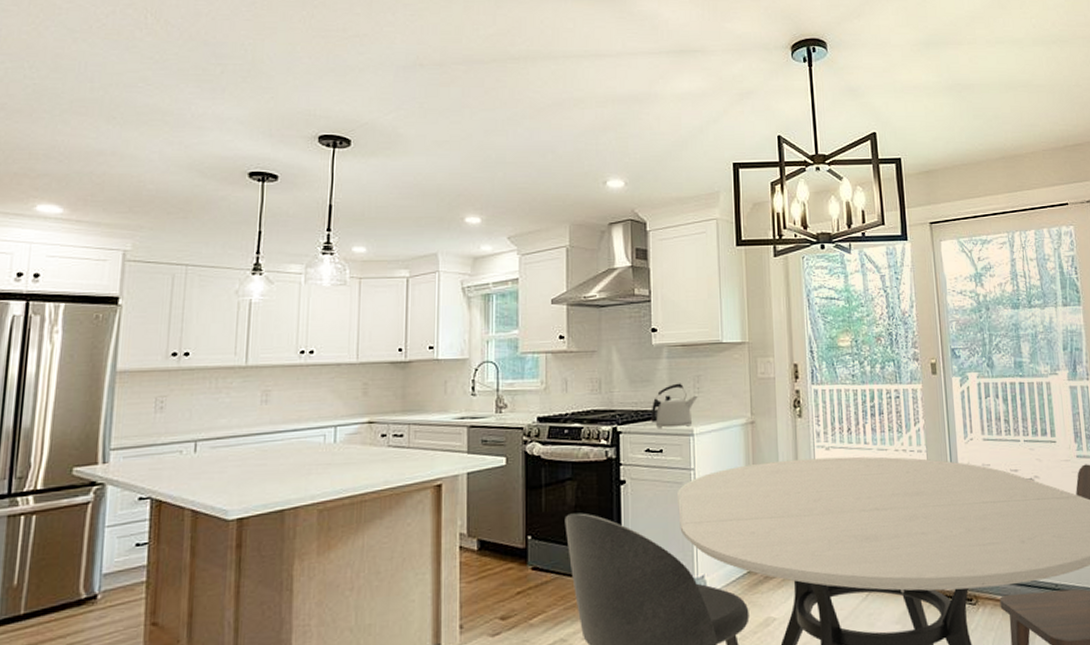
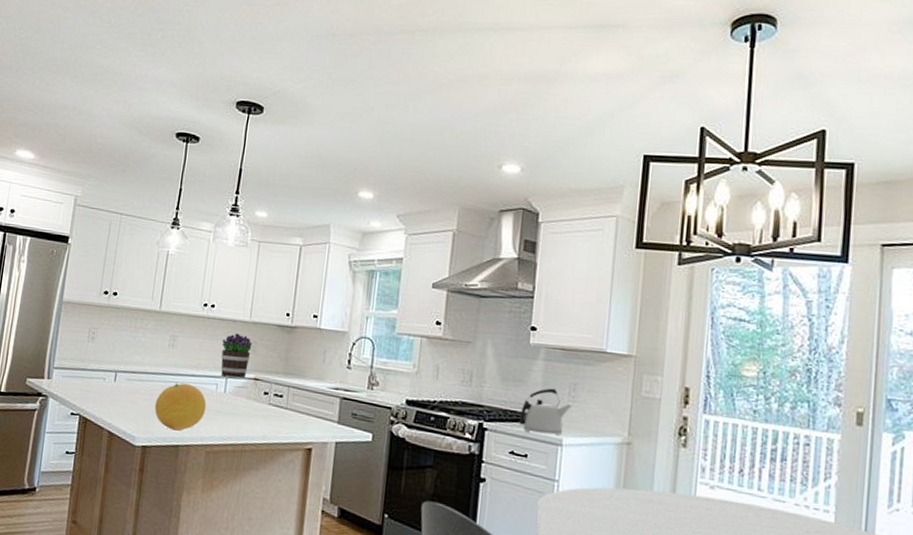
fruit: none [249,440,314,494] -> present [154,383,207,431]
bouquet: none [326,377,362,425] -> present [221,333,252,379]

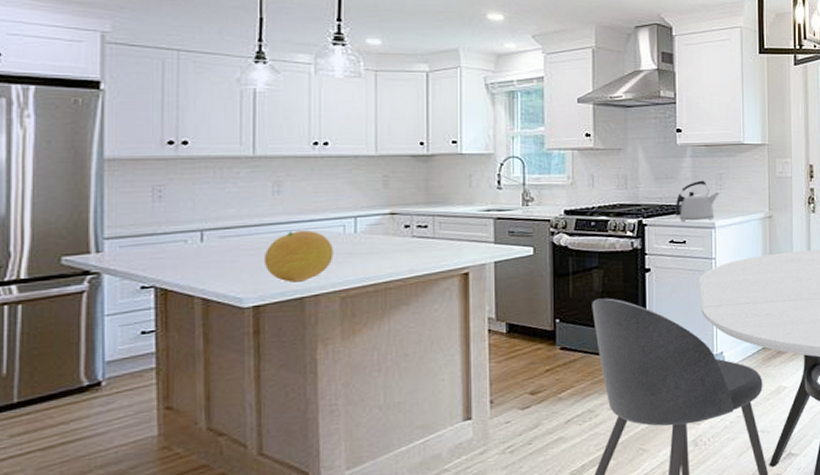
bouquet: present [221,333,252,379] -> none [344,169,382,216]

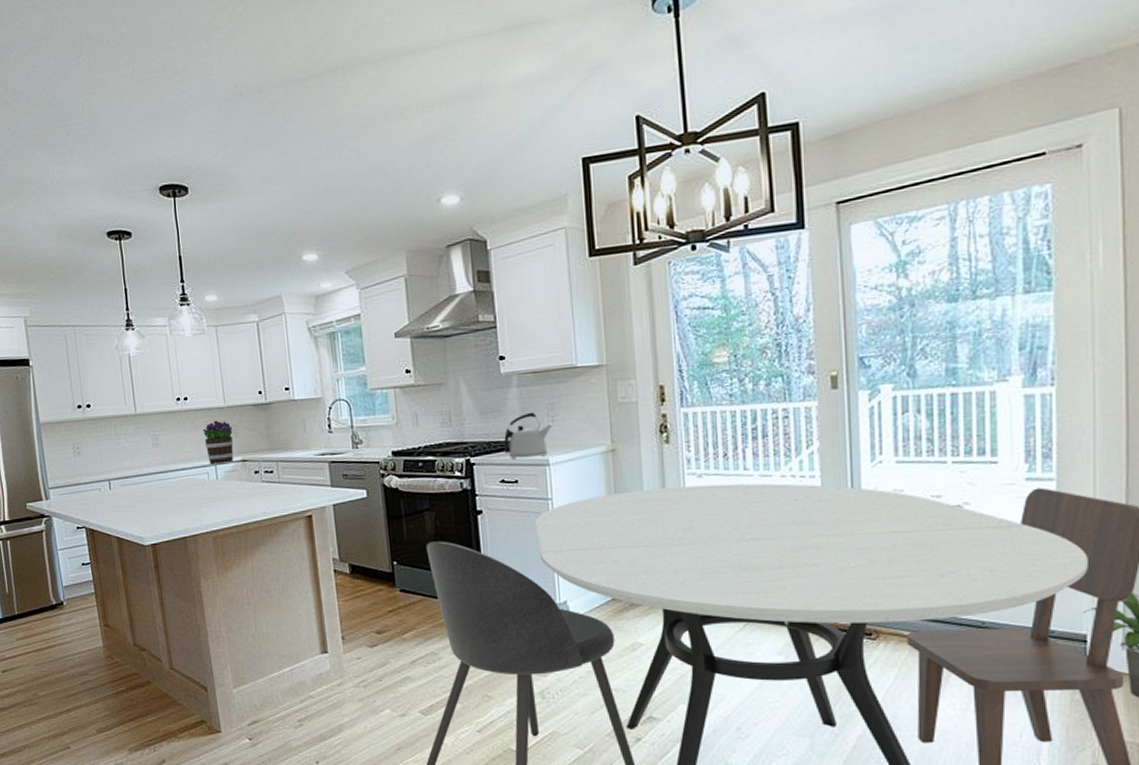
fruit: present [263,231,333,283] -> none [153,478,203,524]
bouquet: none [344,169,382,216] -> present [203,420,234,464]

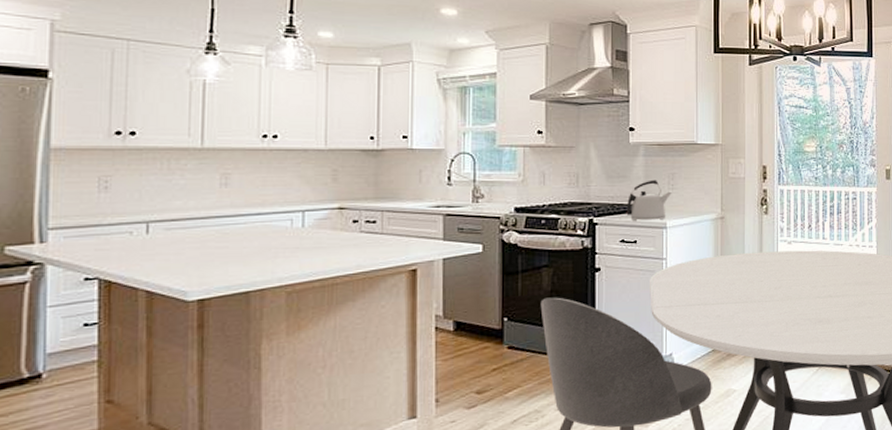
bouquet: present [203,420,234,464] -> none [292,163,331,210]

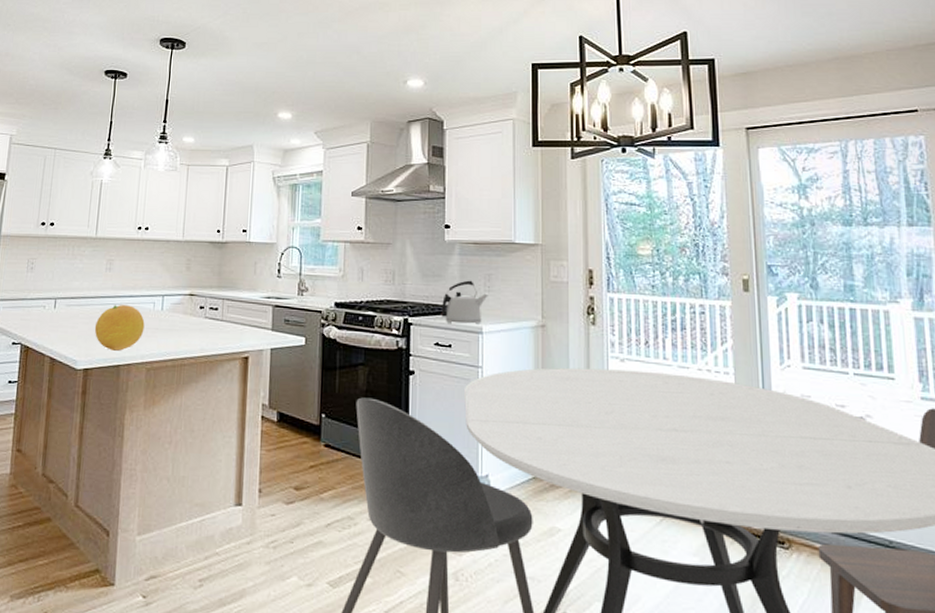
fruit: none [209,224,280,276] -> present [94,305,145,351]

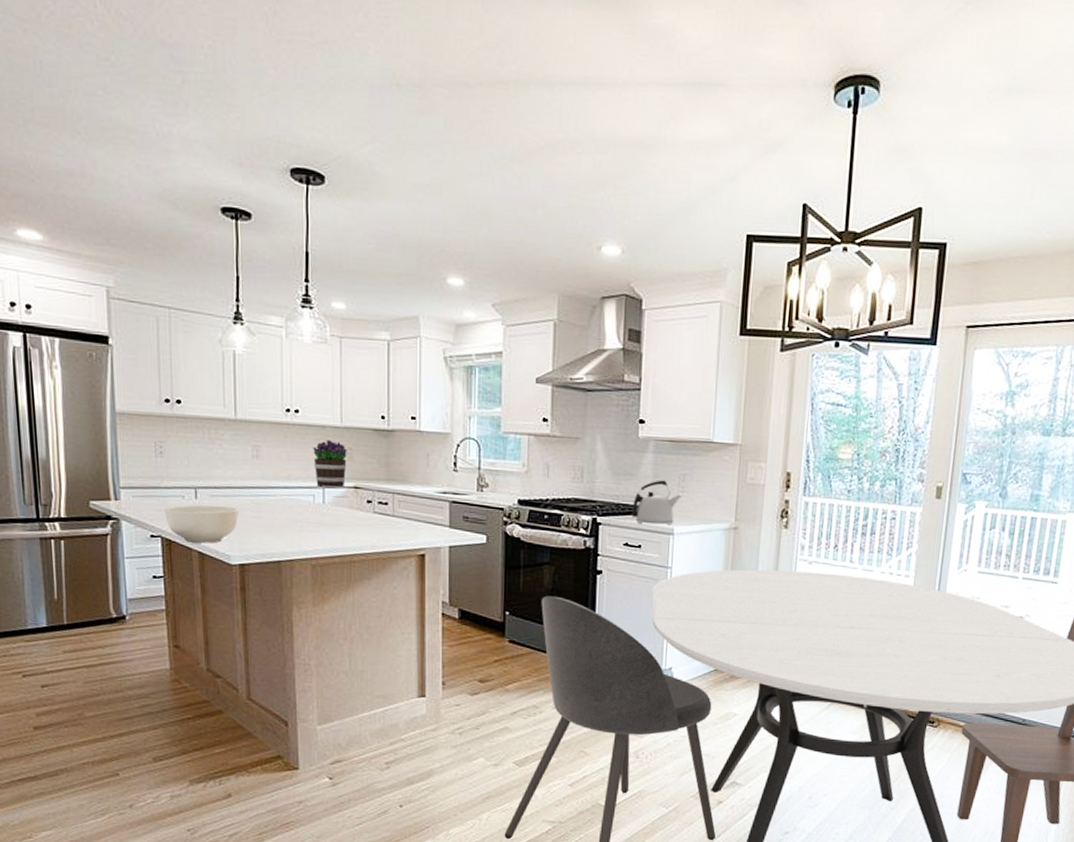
bowl: none [27,314,89,349] -> present [165,505,239,543]
fruit: present [94,305,145,351] -> none [246,496,305,546]
bouquet: none [157,252,186,295] -> present [313,439,347,488]

